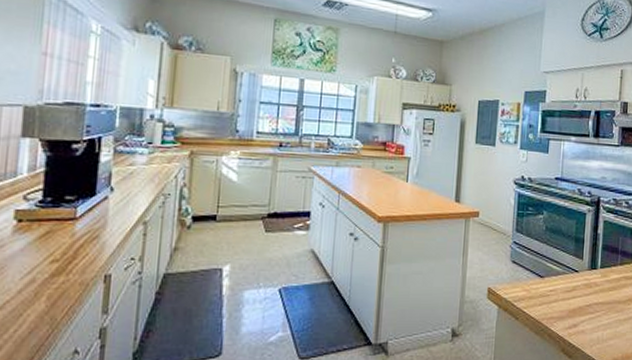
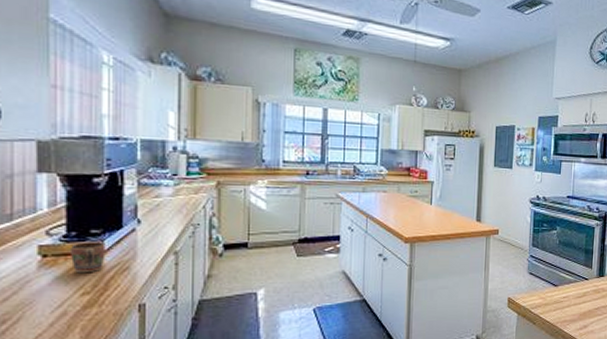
mug: none [44,208,78,240] -> present [71,242,106,273]

